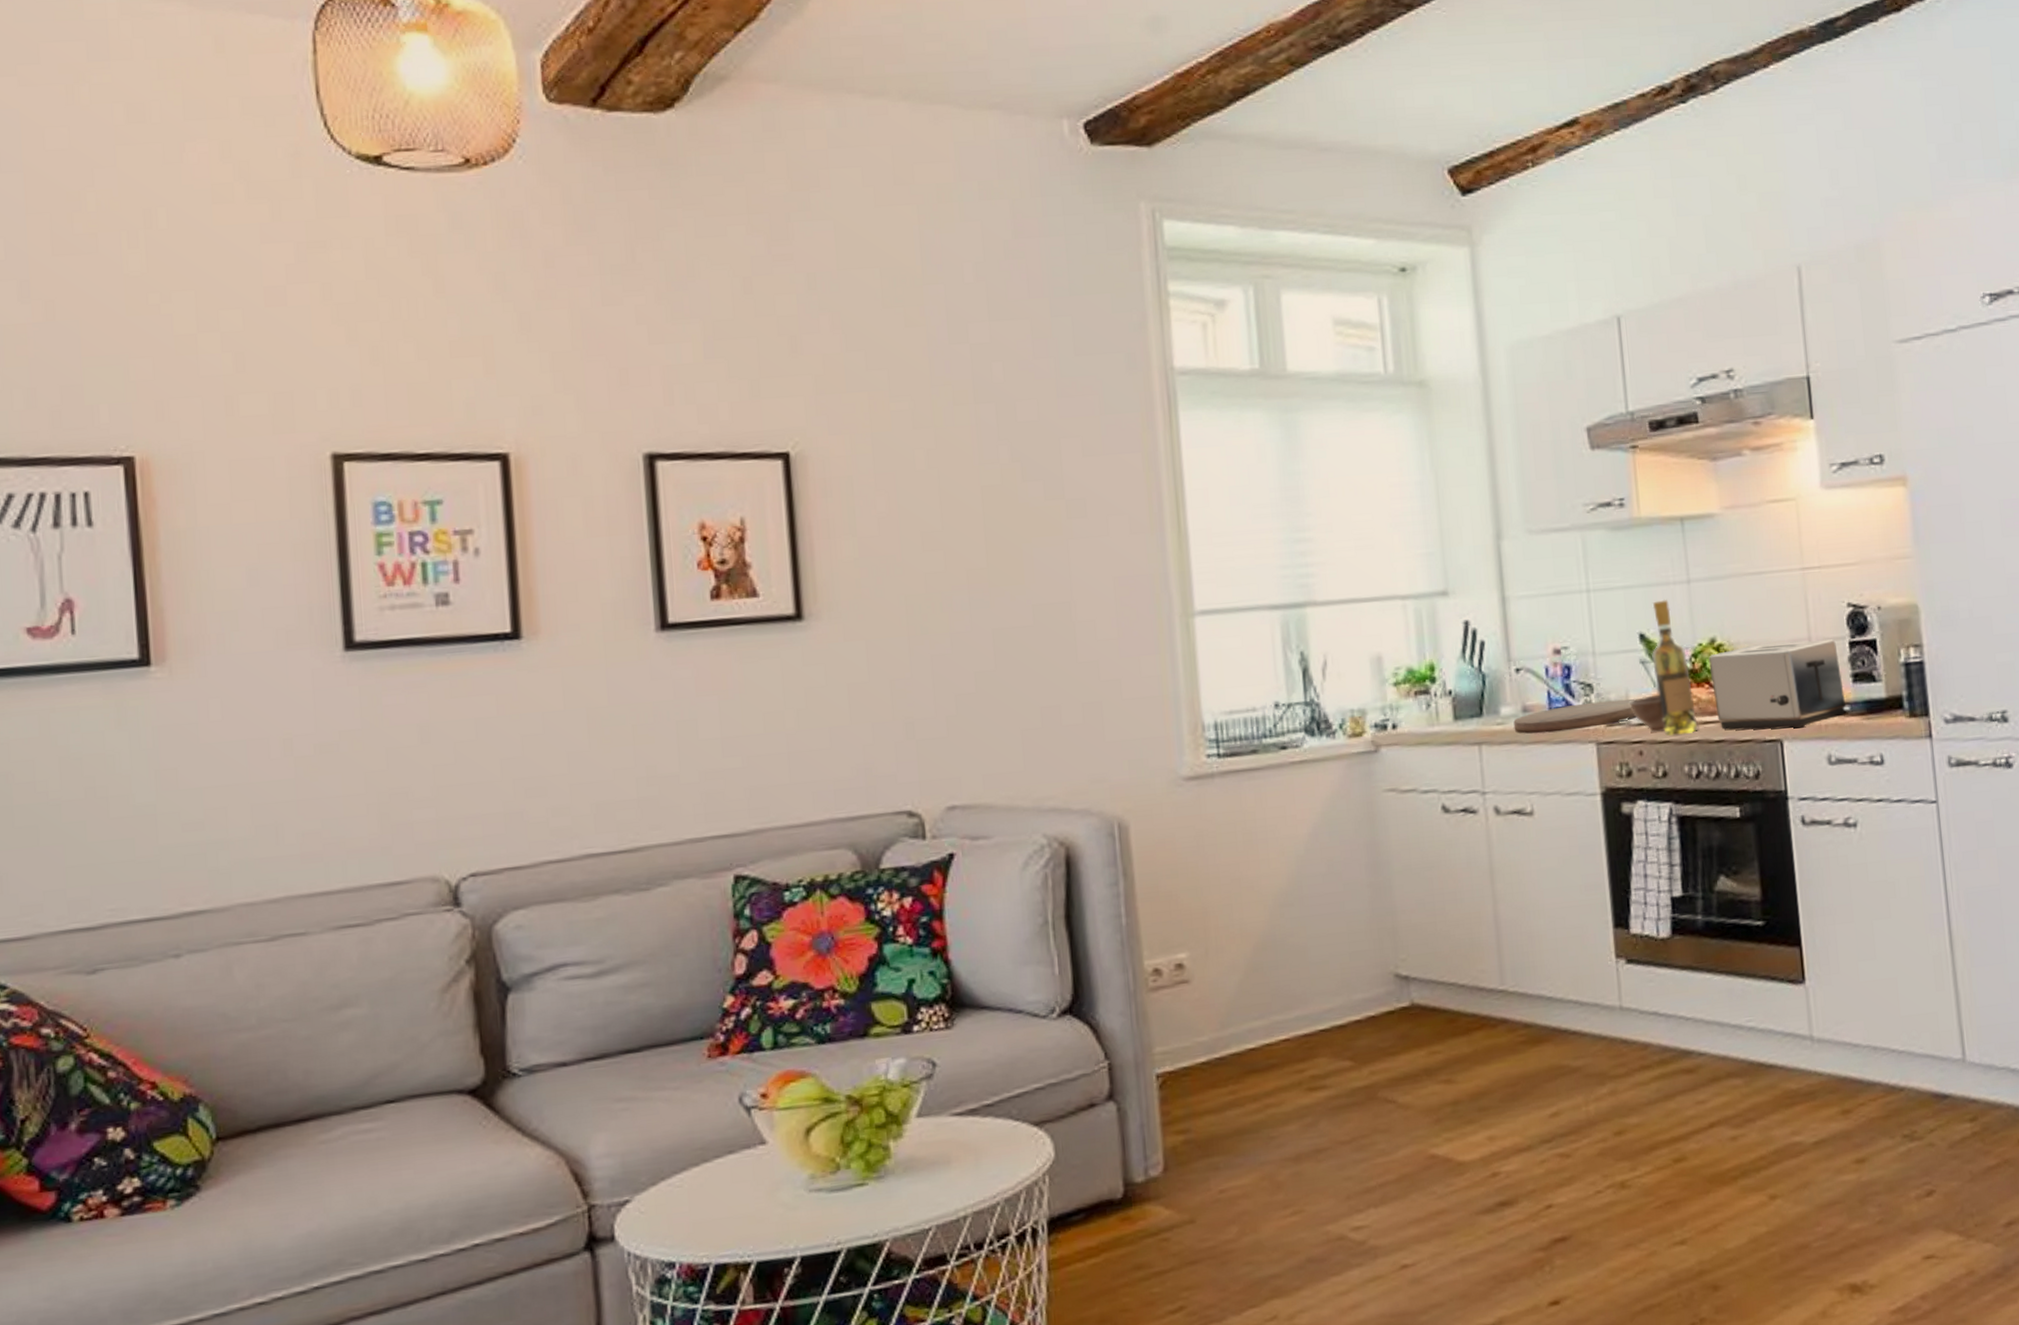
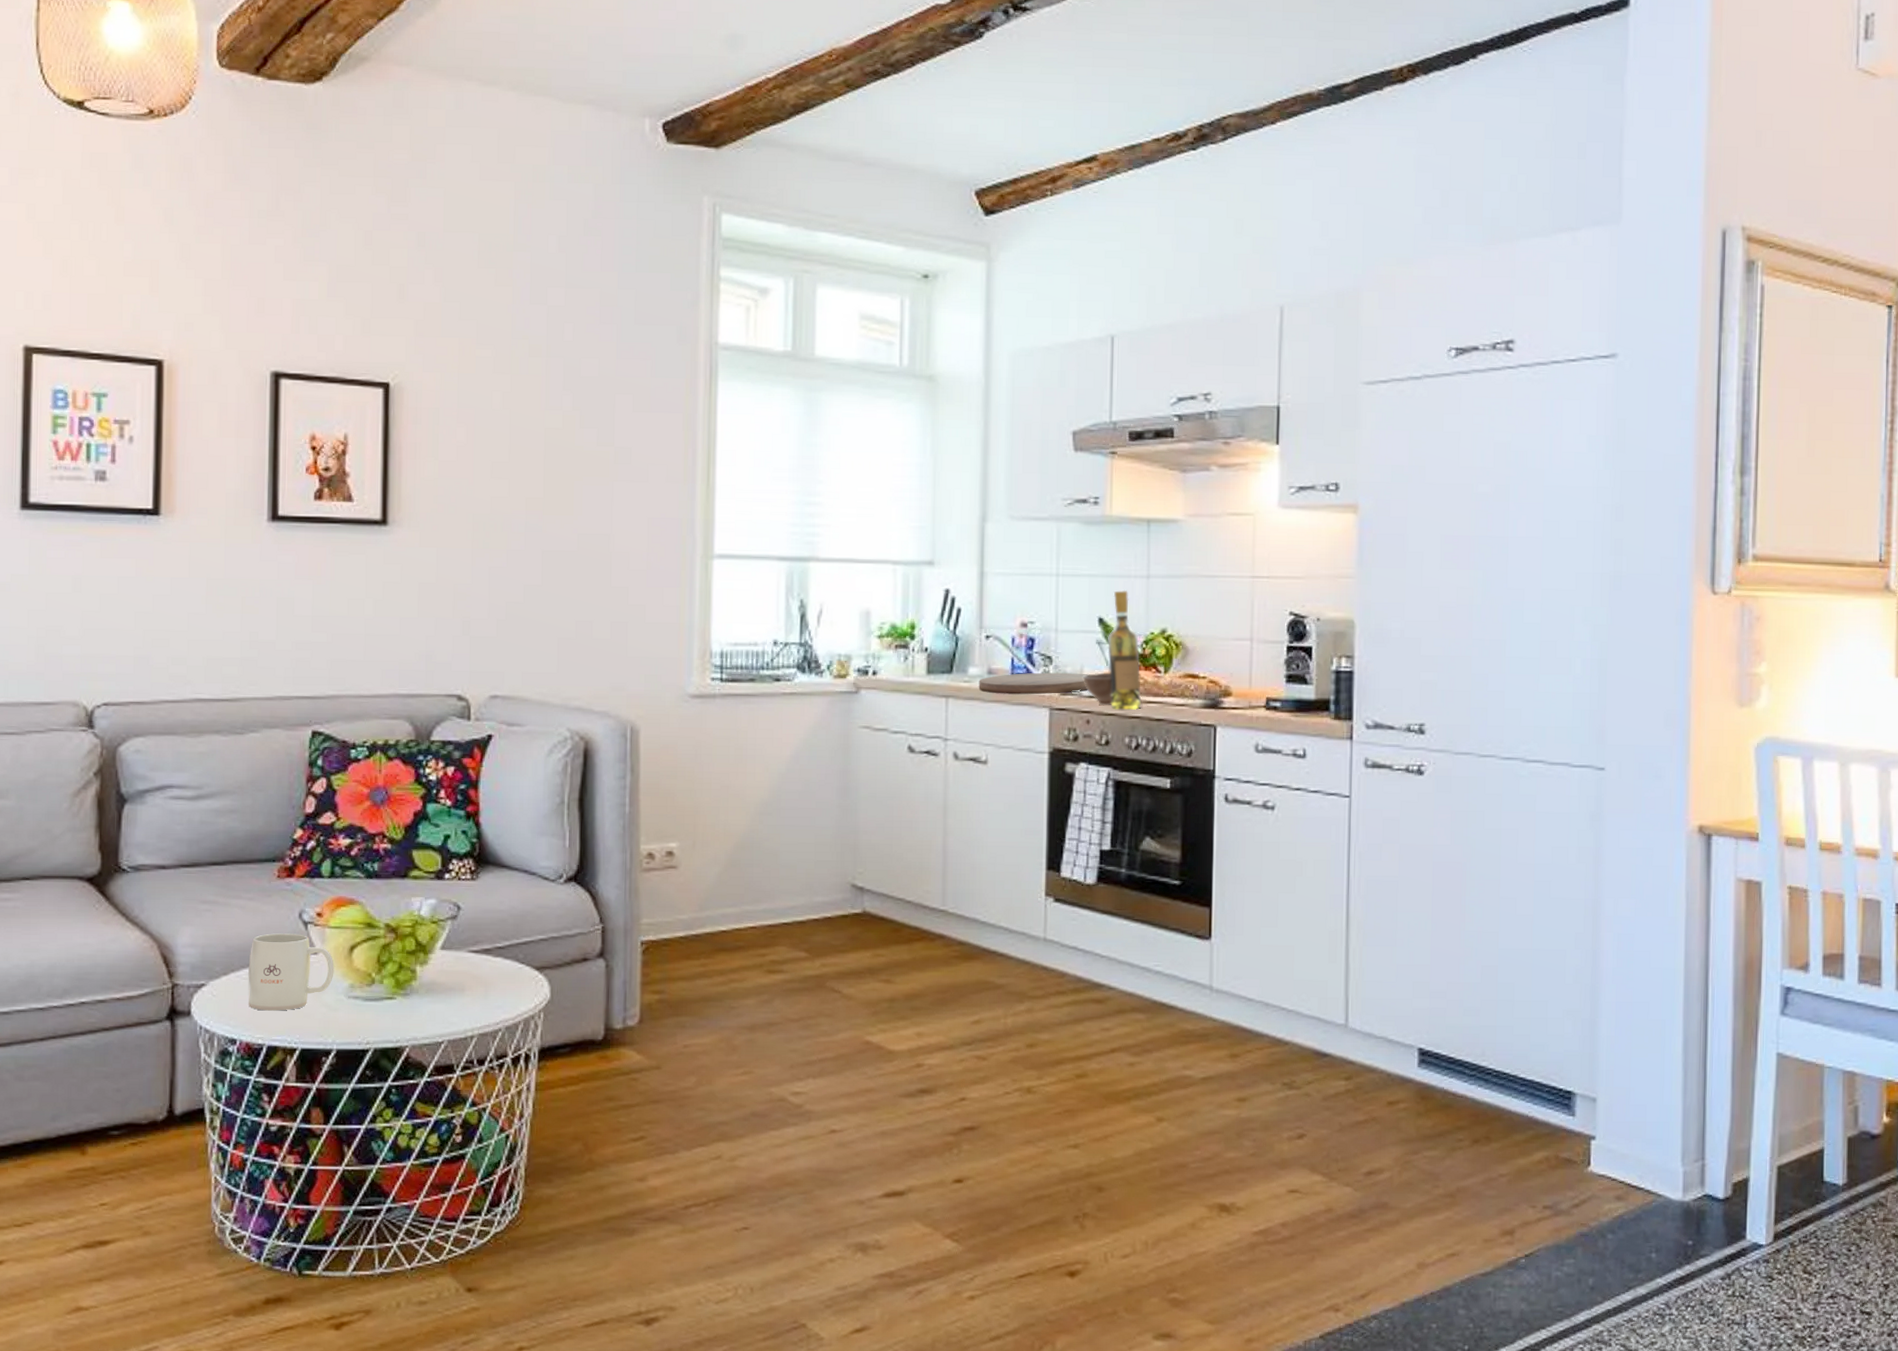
mug: none [681,1122,789,1223] -> present [248,933,334,1011]
toaster: present [1708,639,1845,730] -> none [1158,639,1277,717]

